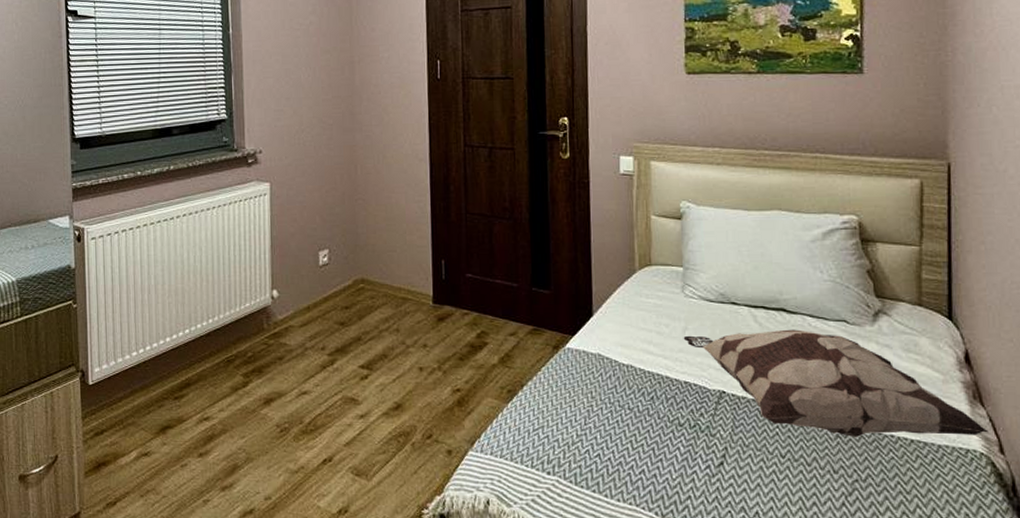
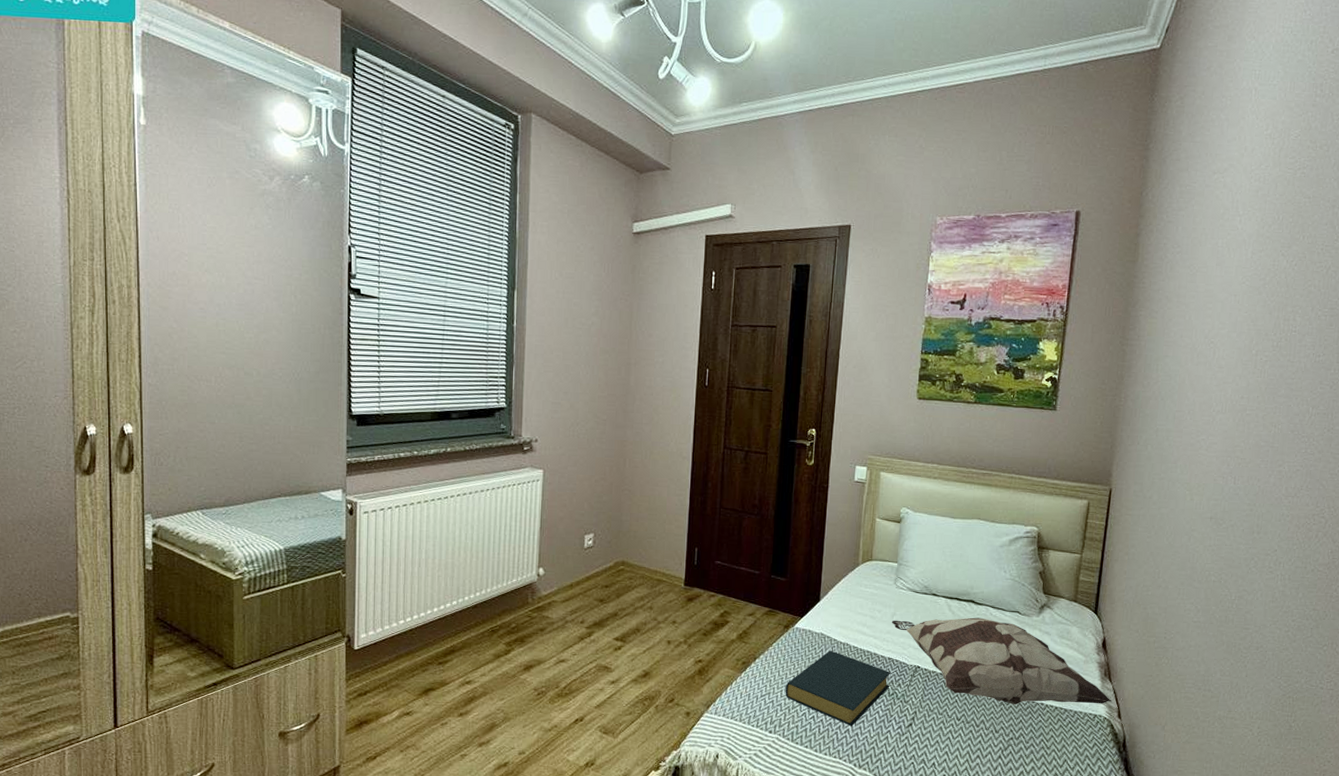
hardback book: none [561,374,691,466] -> present [785,650,891,727]

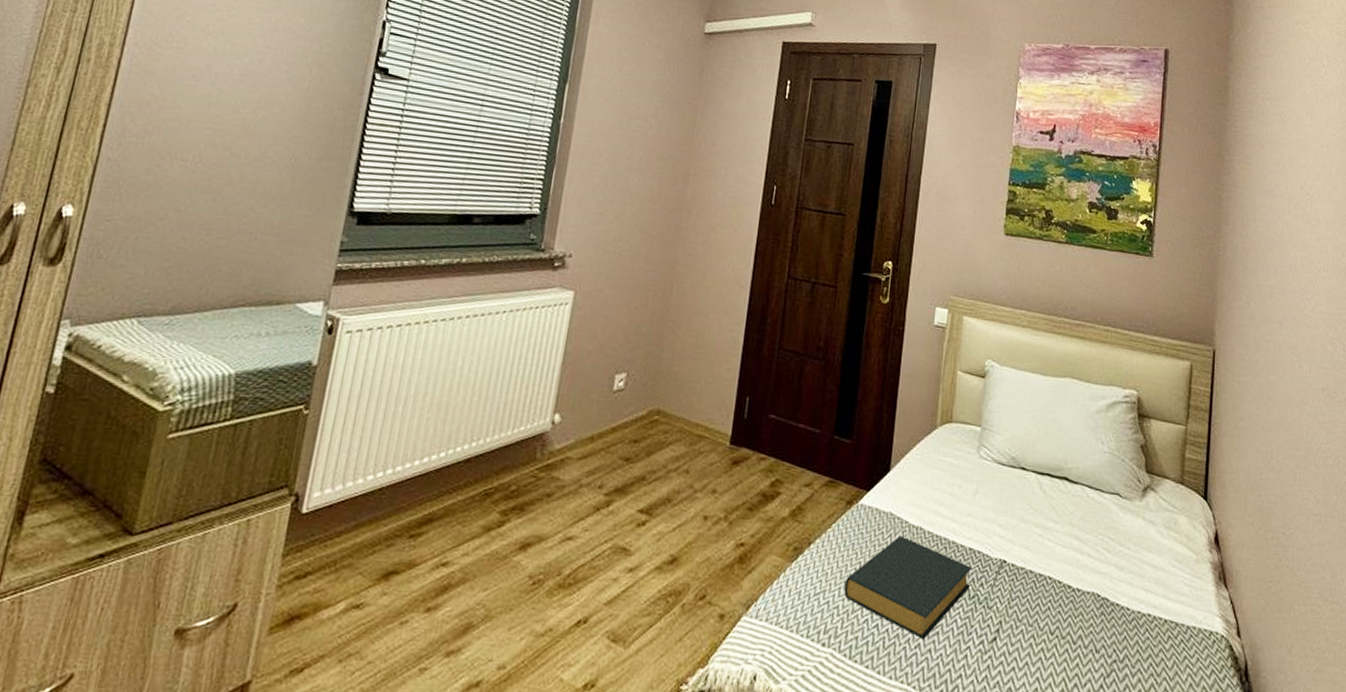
decorative pillow: present [891,617,1112,705] -> none [973,498,1229,618]

